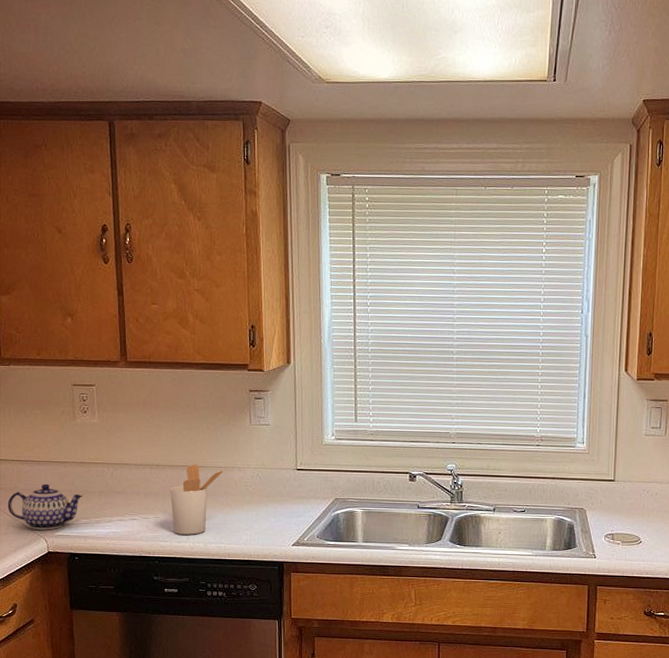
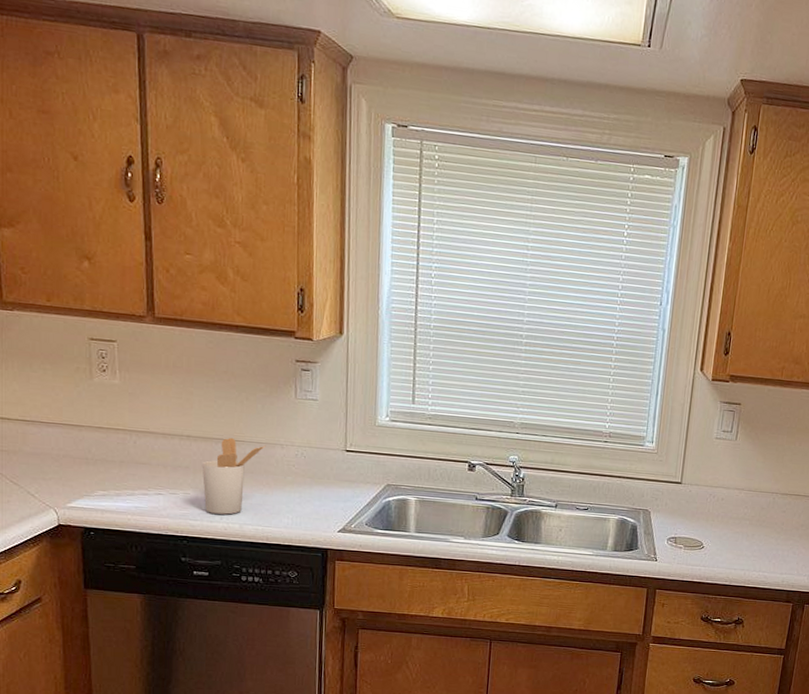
teapot: present [7,484,83,530] -> none [10,448,100,500]

